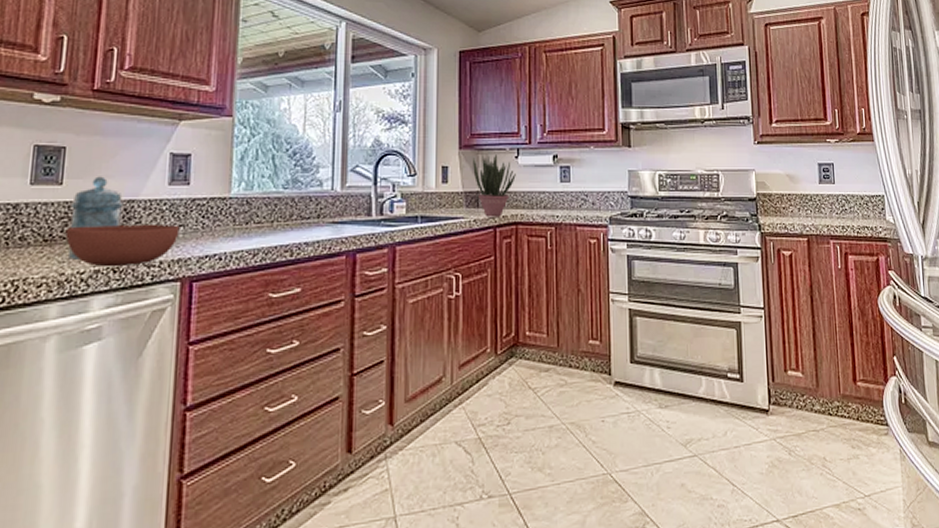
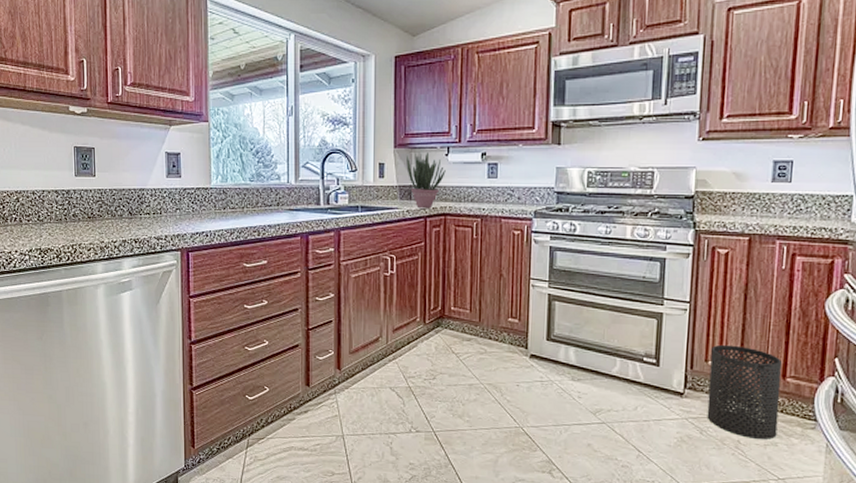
bowl: present [65,224,180,267] -> none [101,207,177,239]
canister: present [67,176,124,260] -> none [102,170,137,232]
trash can: none [789,351,857,453] -> present [707,344,782,439]

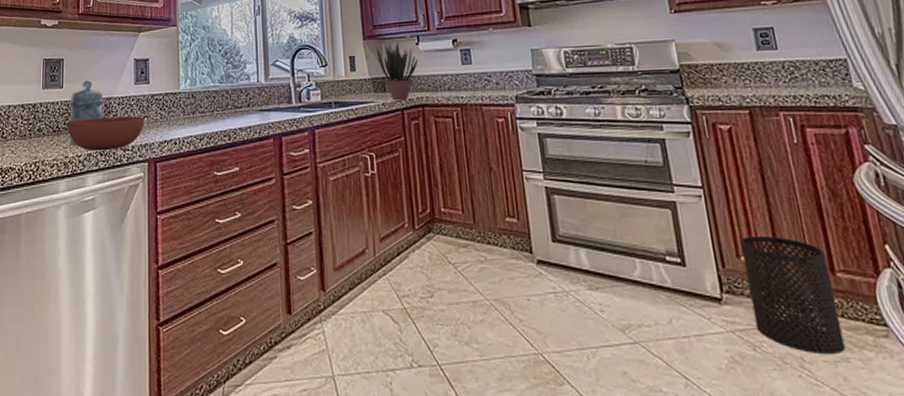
bowl: none [101,207,177,239] -> present [67,116,144,152]
canister: none [102,170,137,232] -> present [69,80,104,146]

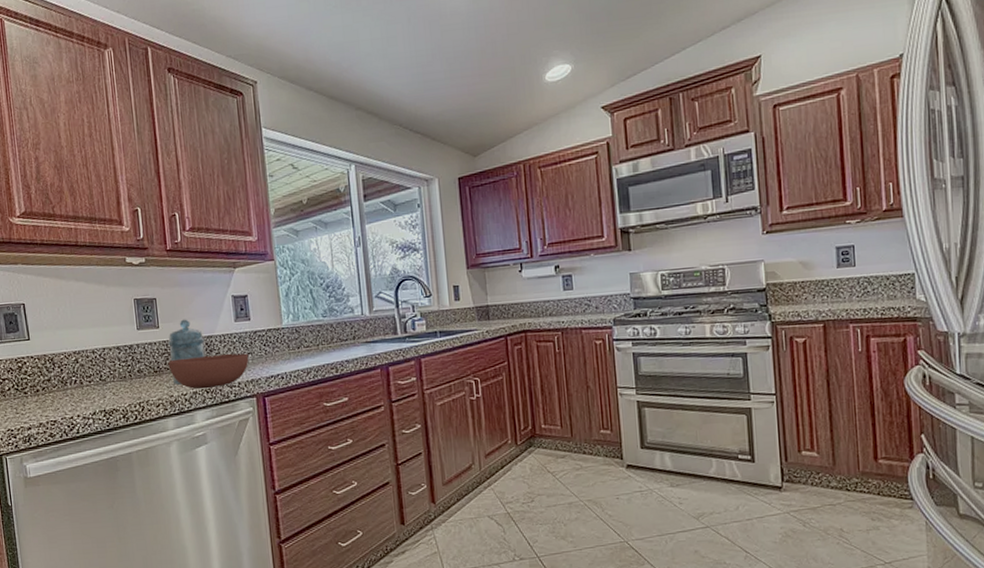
potted plant: present [377,41,418,101] -> none [480,269,521,328]
trash can: present [740,235,846,354] -> none [803,432,877,525]

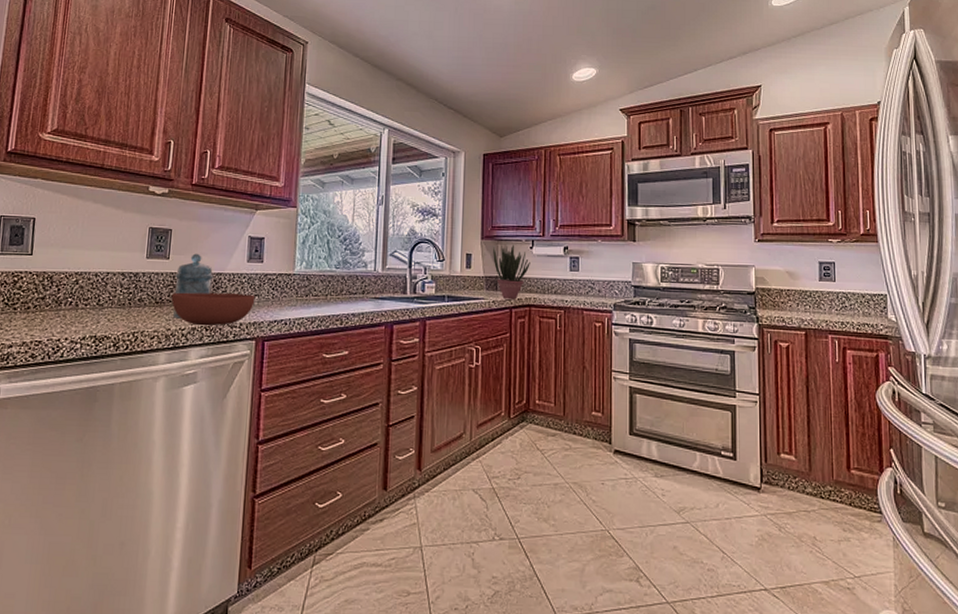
potted plant: none [480,269,521,328] -> present [493,244,530,300]

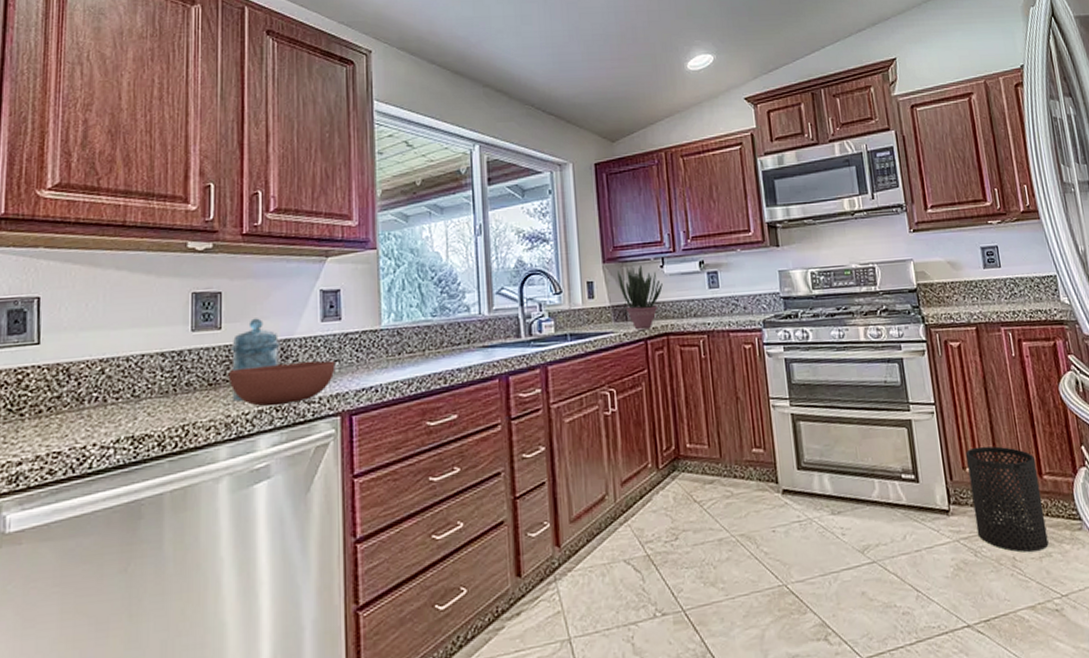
trash can: none [782,436,848,534] -> present [966,446,1049,552]

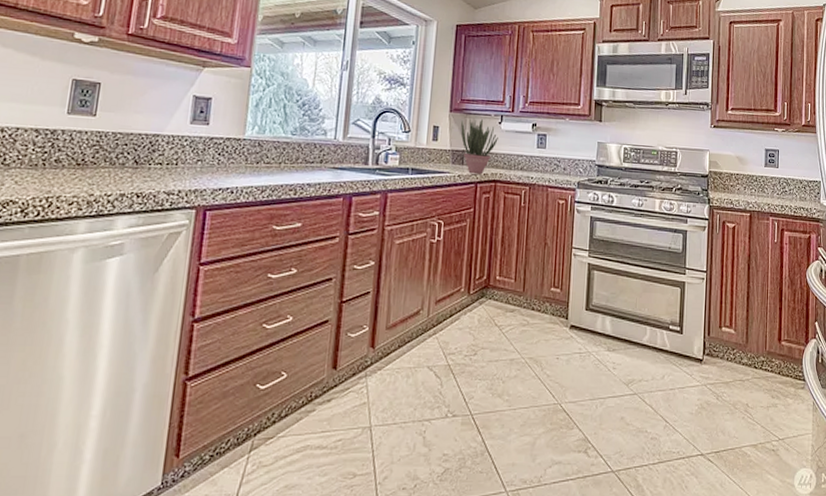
bowl: present [228,360,335,407] -> none [96,153,198,193]
canister: present [230,318,280,402] -> none [96,111,150,183]
trash can: present [966,446,1049,552] -> none [722,311,778,401]

